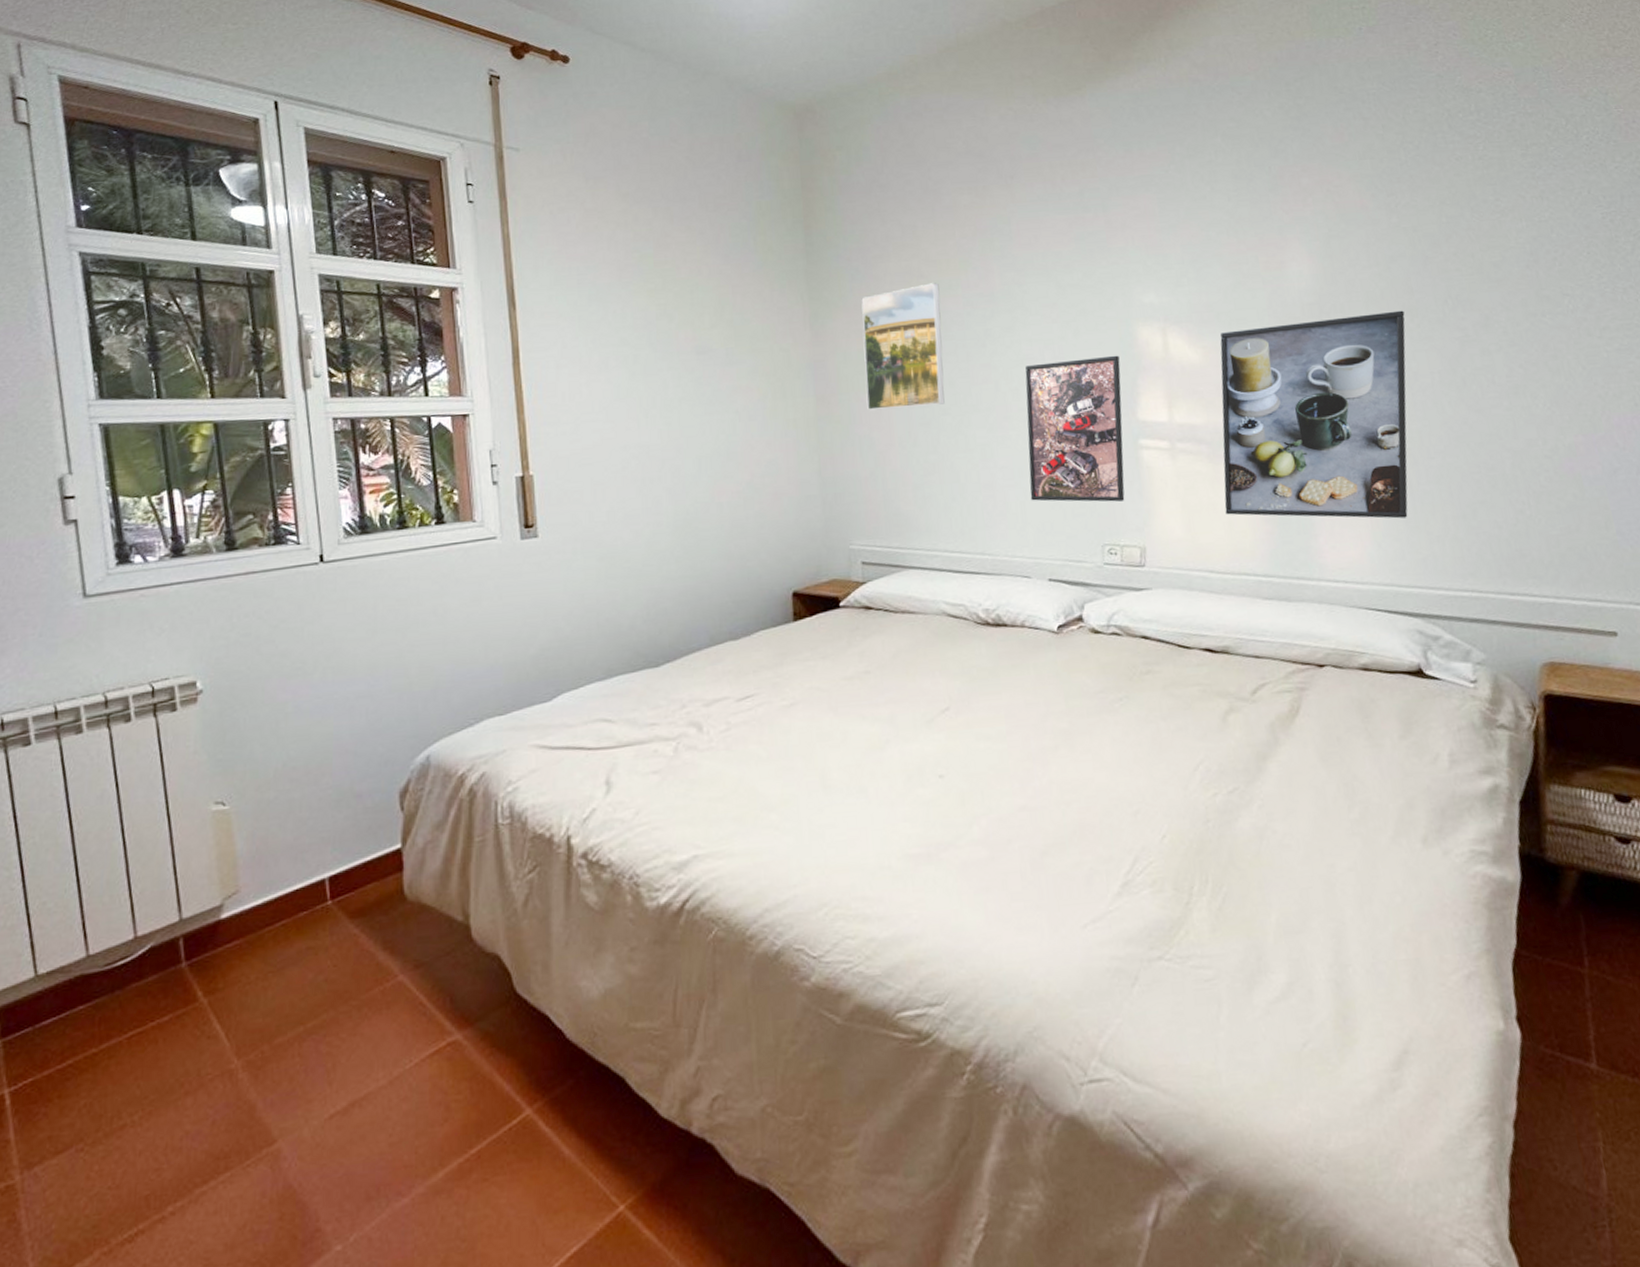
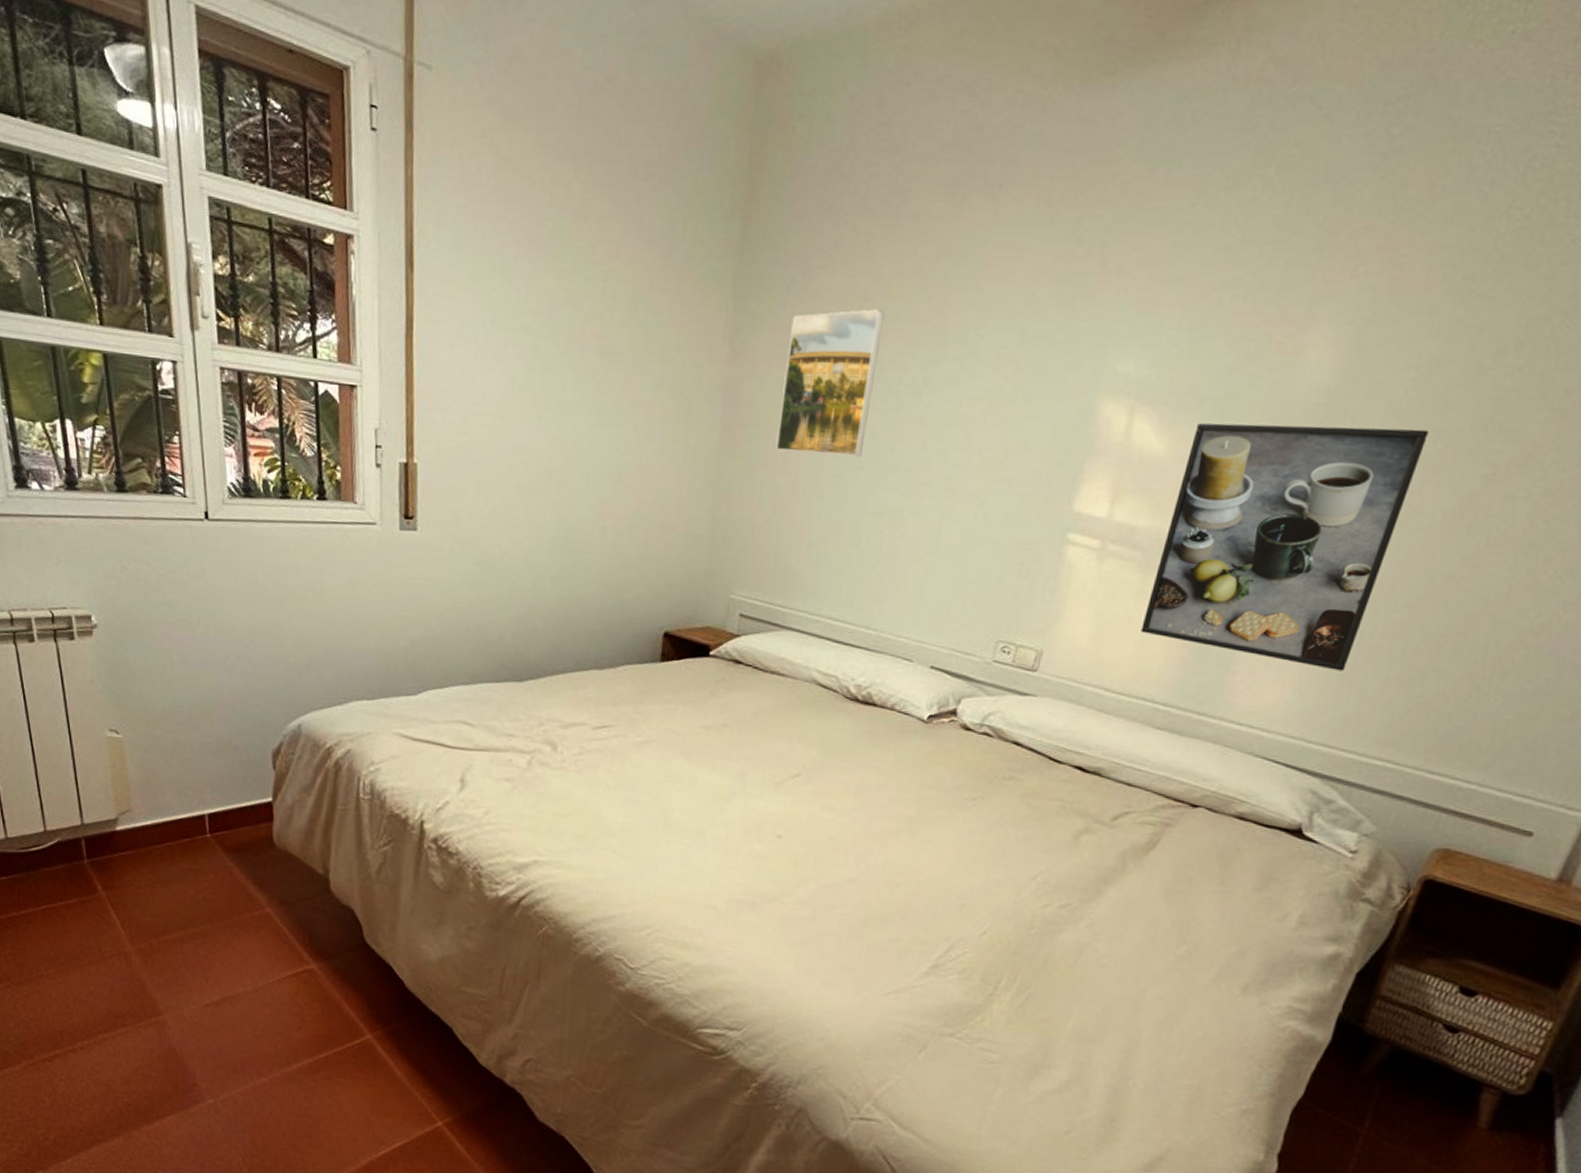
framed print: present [1025,355,1125,502] -> none [931,427,1071,598]

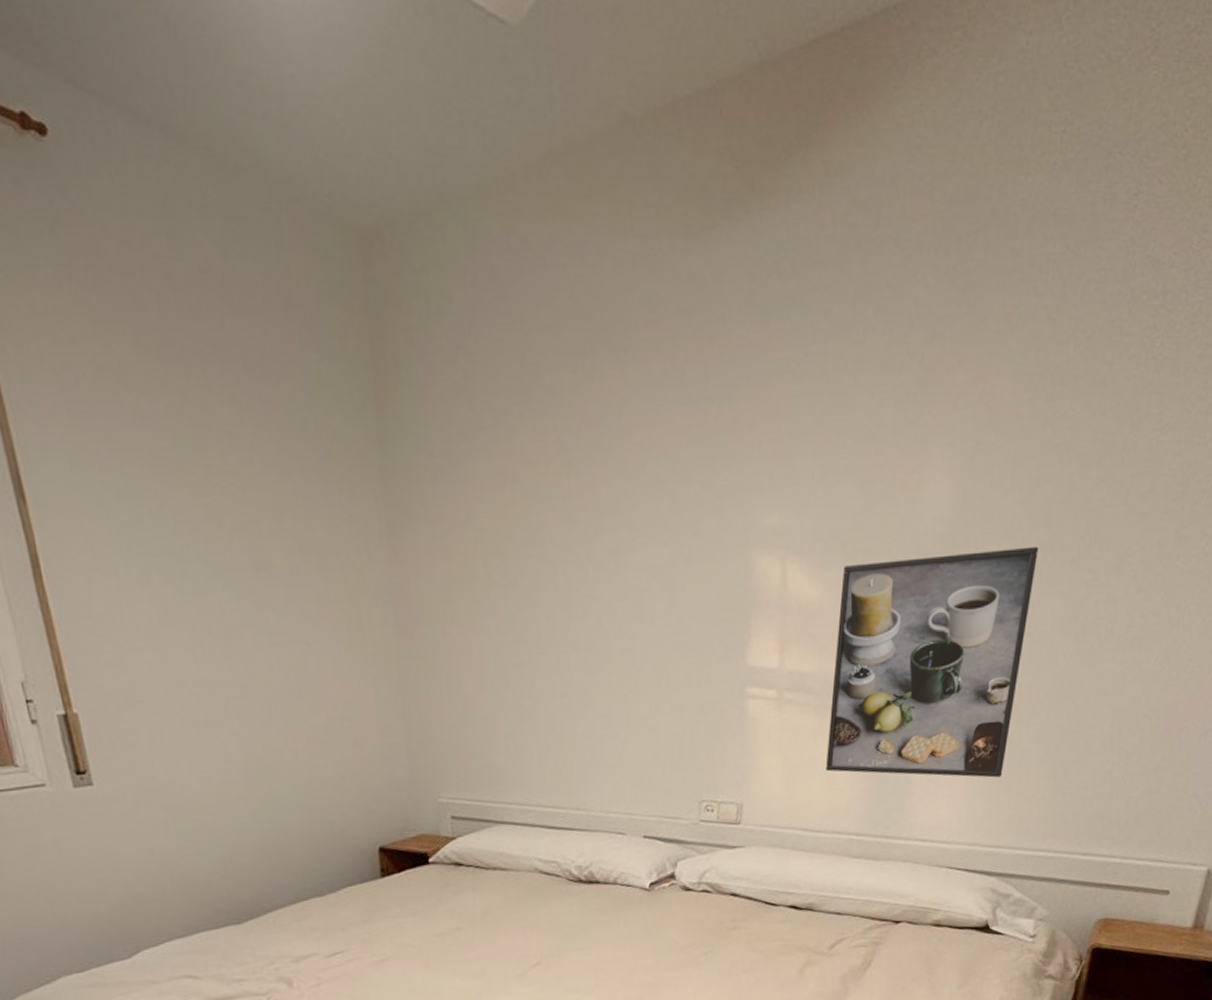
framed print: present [776,309,885,457] -> none [446,490,541,647]

